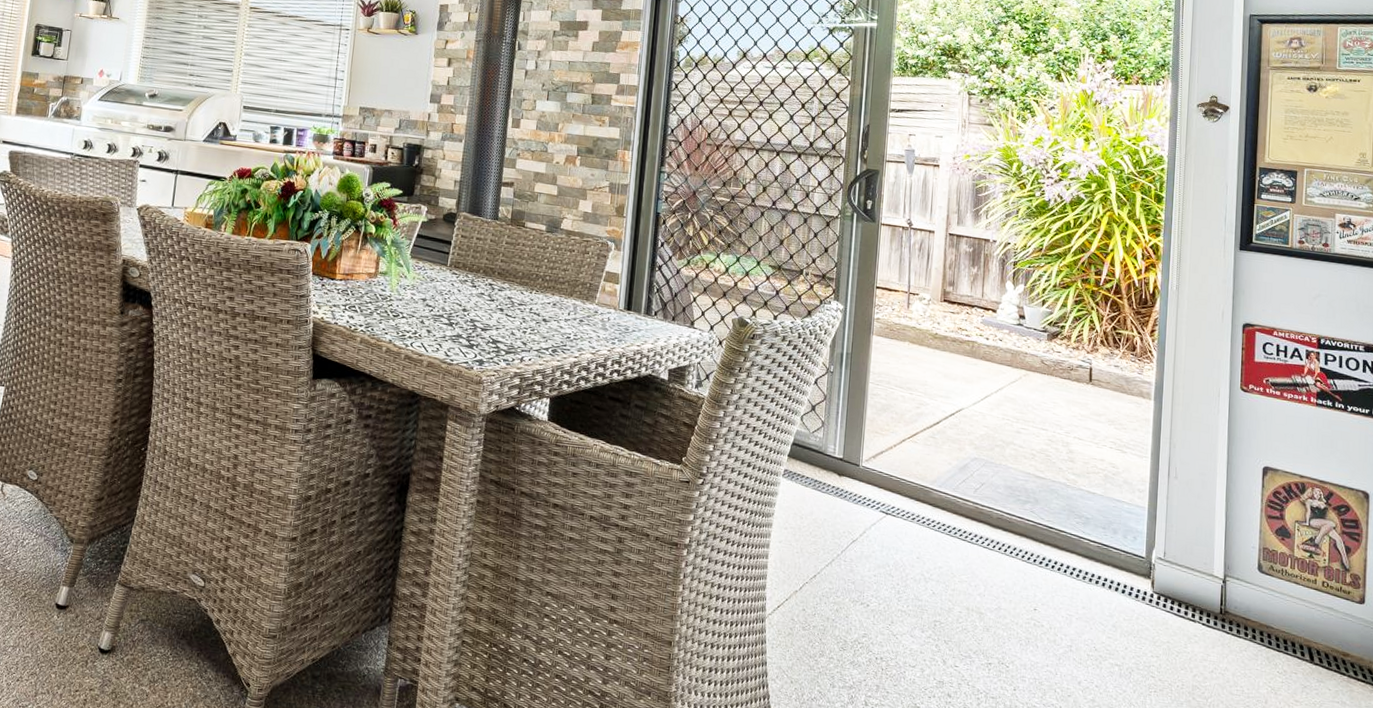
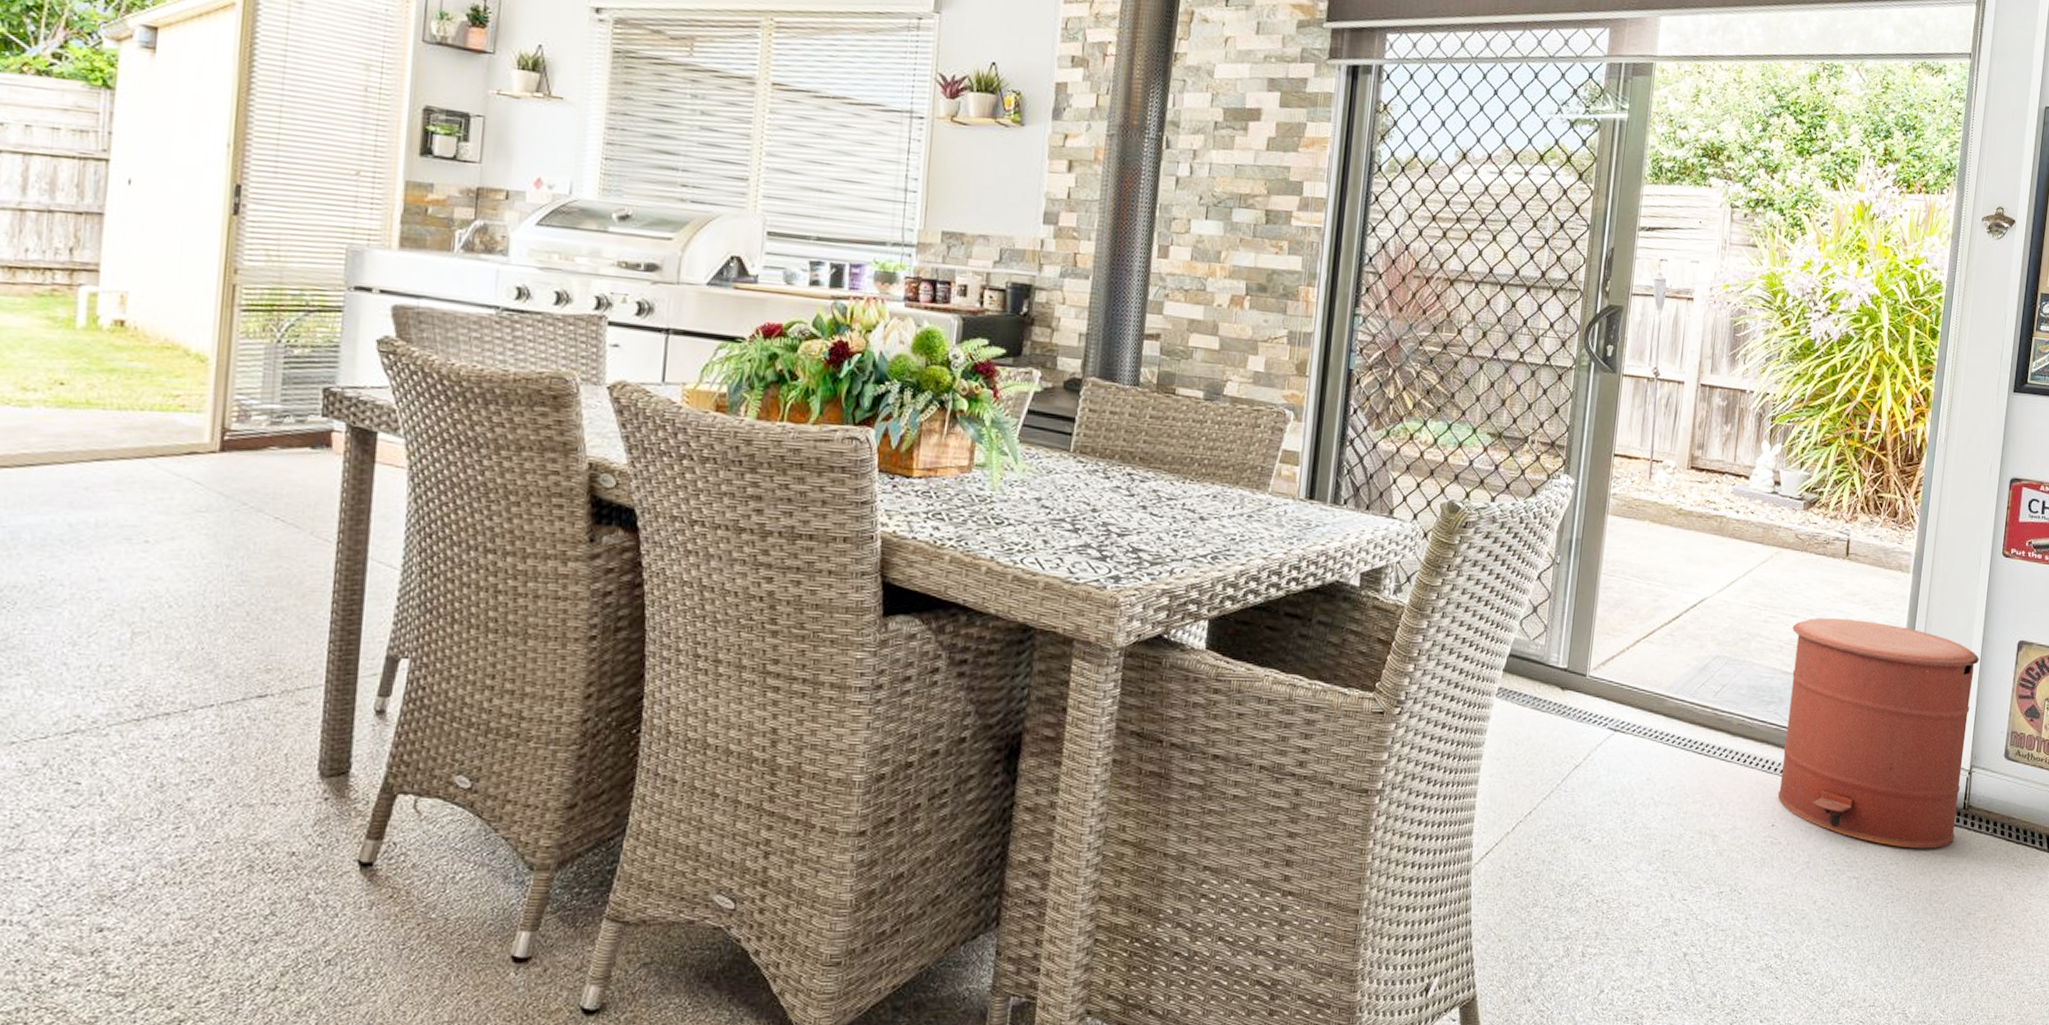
trash can: none [1038,432,1225,647] -> present [1777,618,1979,849]

